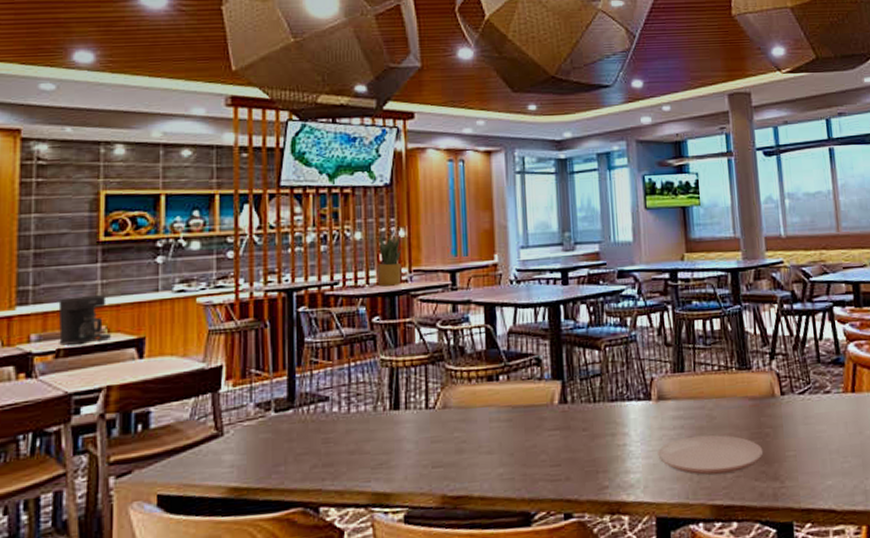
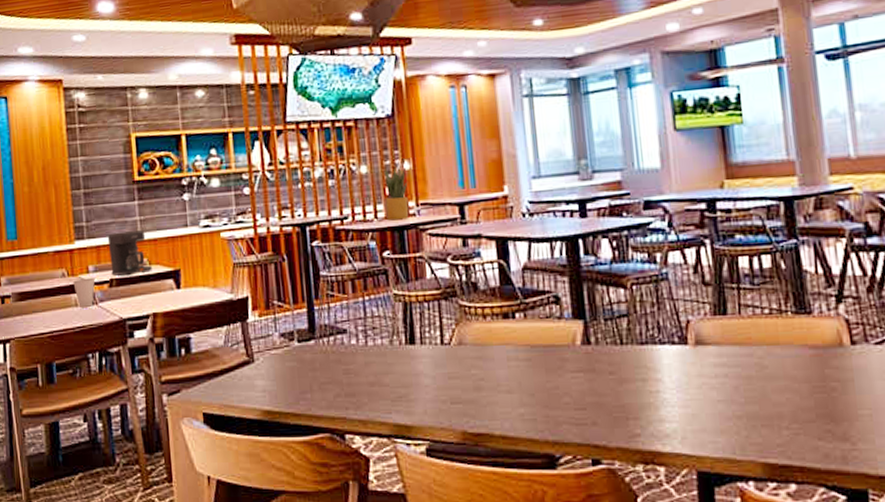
cup: none [8,347,38,383] -> present [73,277,95,309]
plate: present [658,435,764,475] -> none [697,385,829,430]

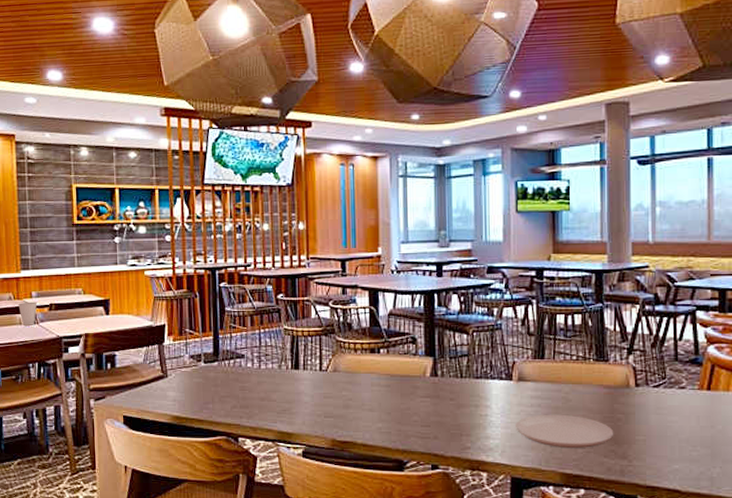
coffee maker: present [107,230,152,276] -> none [49,265,86,302]
planter: present [382,167,409,221] -> none [281,226,301,270]
plate: none [697,385,829,430] -> present [516,414,614,448]

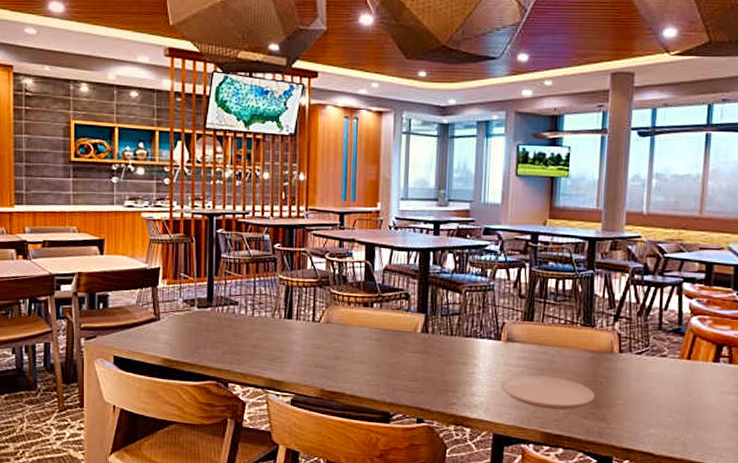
cup: present [18,301,37,327] -> none [11,237,30,262]

